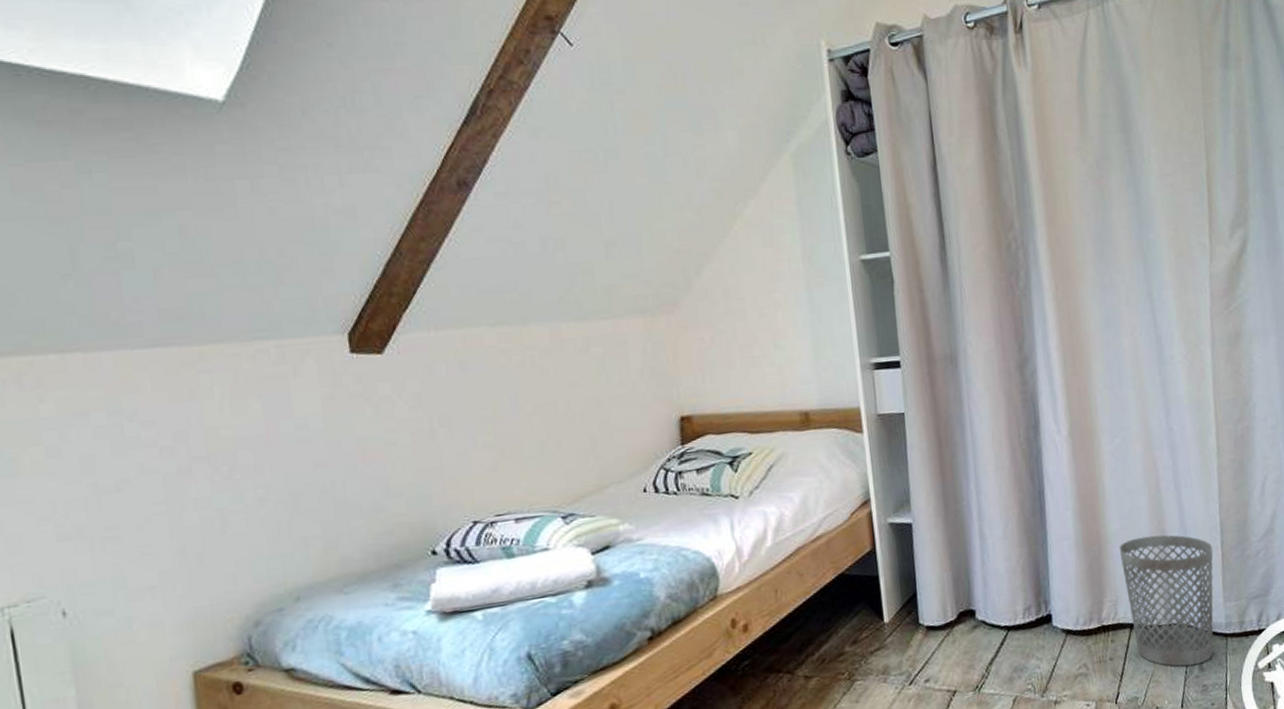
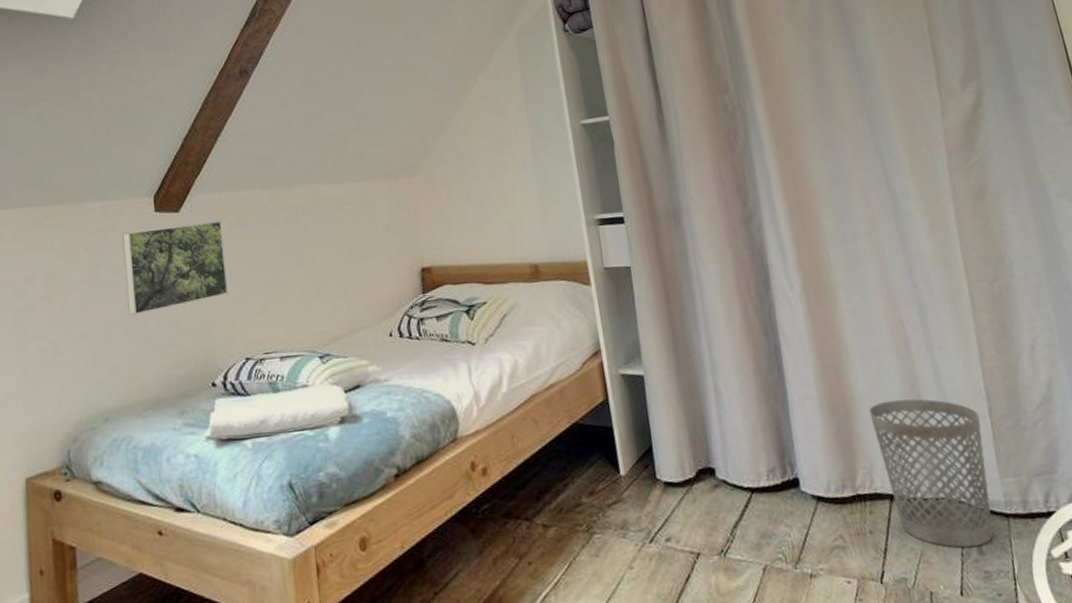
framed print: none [307,363,450,478] -> present [122,220,228,316]

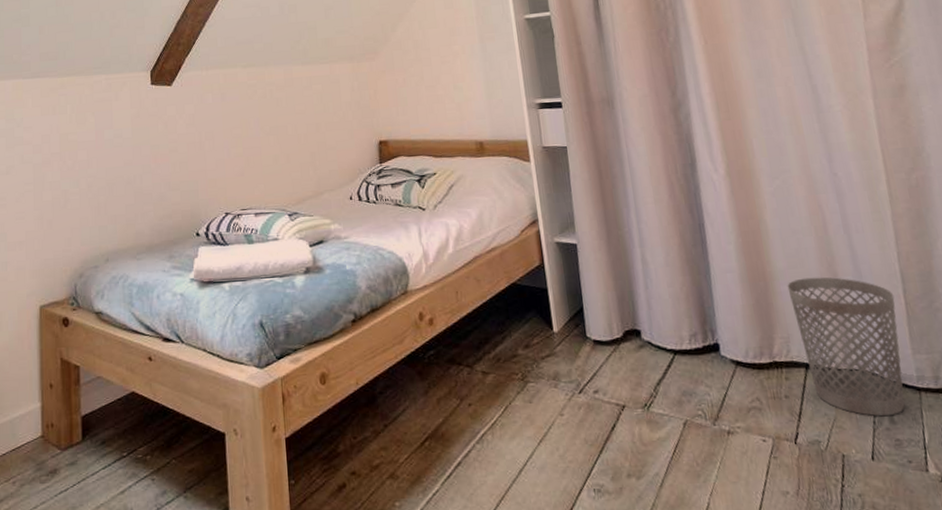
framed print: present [122,220,228,316] -> none [123,94,212,173]

